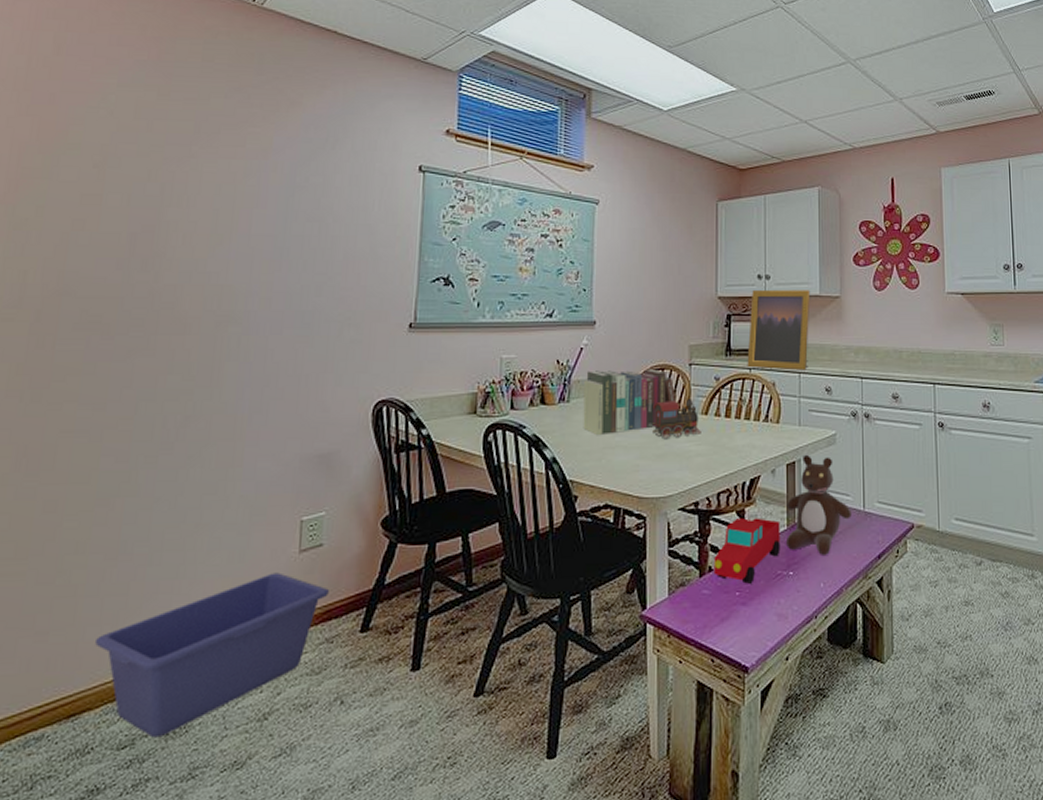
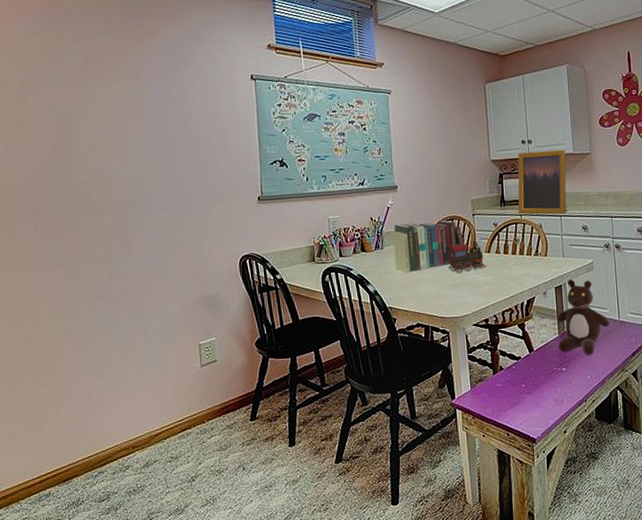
storage bin: present [95,572,329,738] -> none [74,381,225,494]
toy truck: present [713,517,781,584] -> none [503,329,555,378]

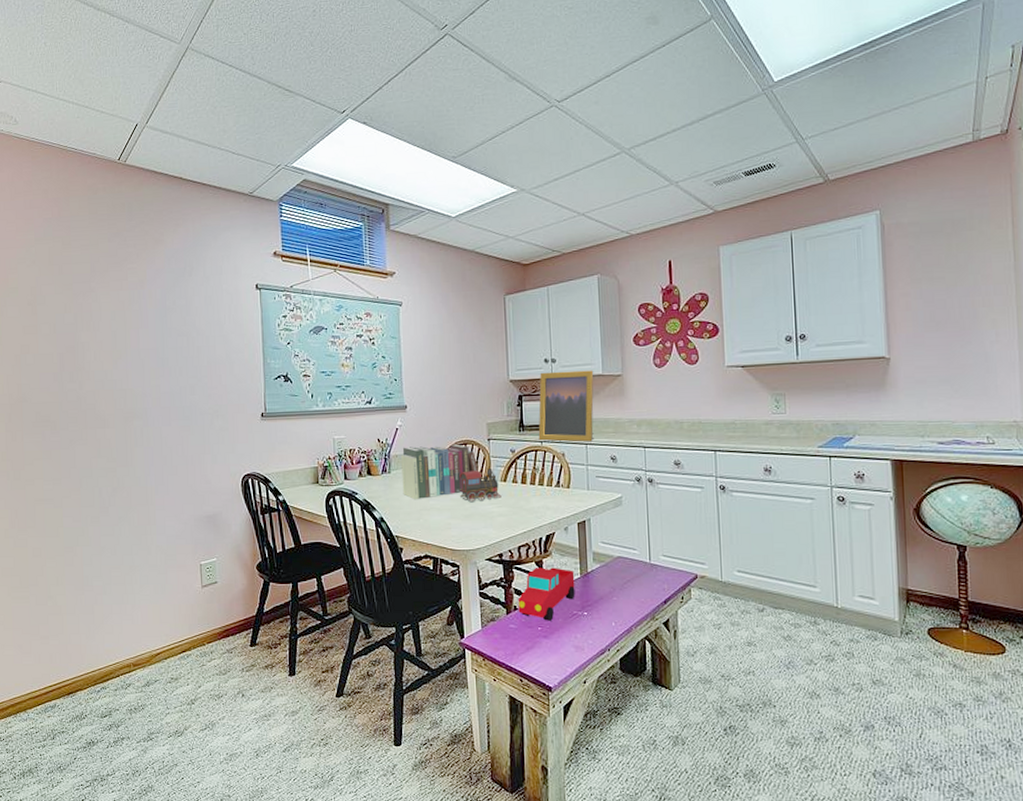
toy truck: none [503,329,555,378] -> present [518,566,575,621]
stuffed animal: present [557,279,609,356] -> none [579,514,639,601]

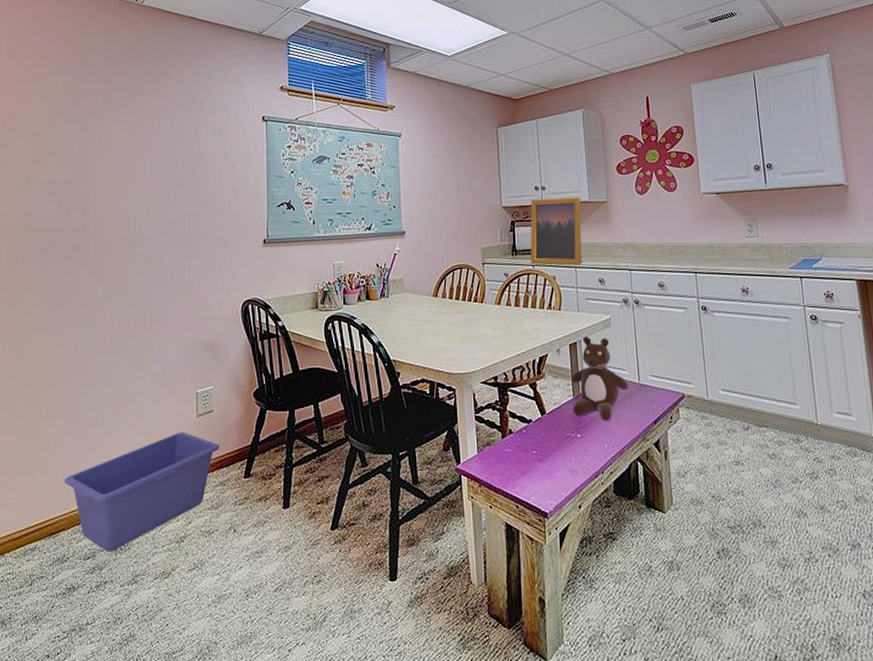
storage bin: none [78,601,225,712] -> present [65,432,220,552]
books: present [401,444,478,500] -> none [399,268,474,324]
toy train: present [459,469,502,503] -> none [455,292,496,326]
toy truck: present [518,566,575,621] -> none [513,389,569,444]
stuffed animal: none [579,514,639,601] -> present [571,336,629,422]

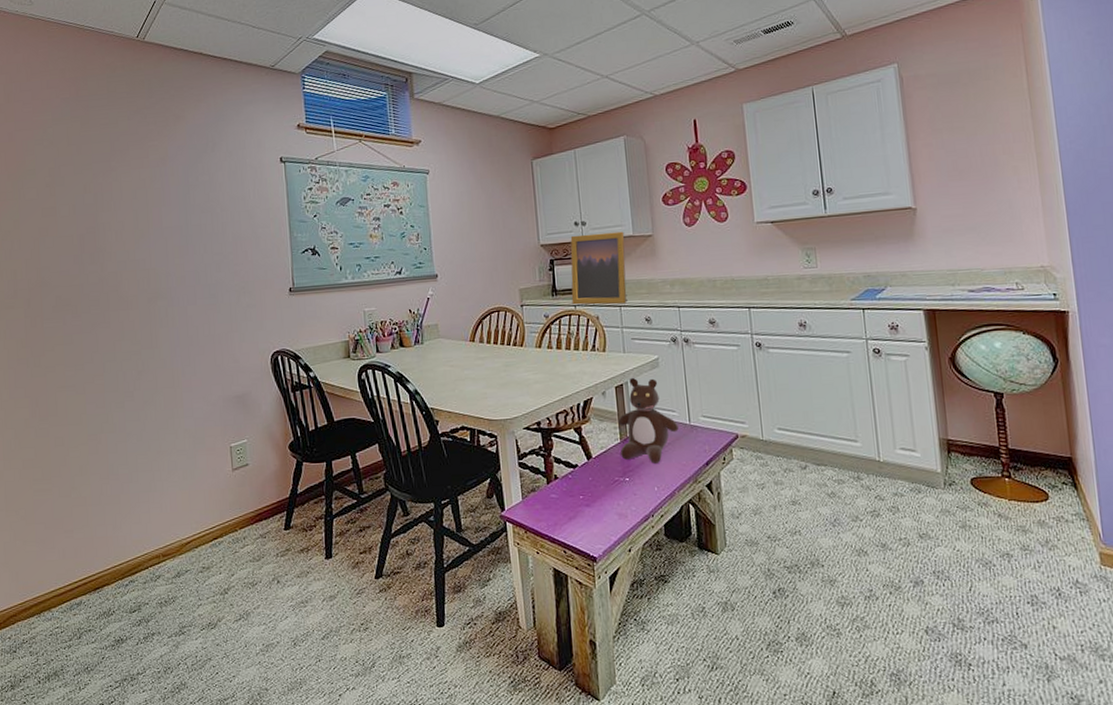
storage bin: present [65,432,220,552] -> none [104,486,258,605]

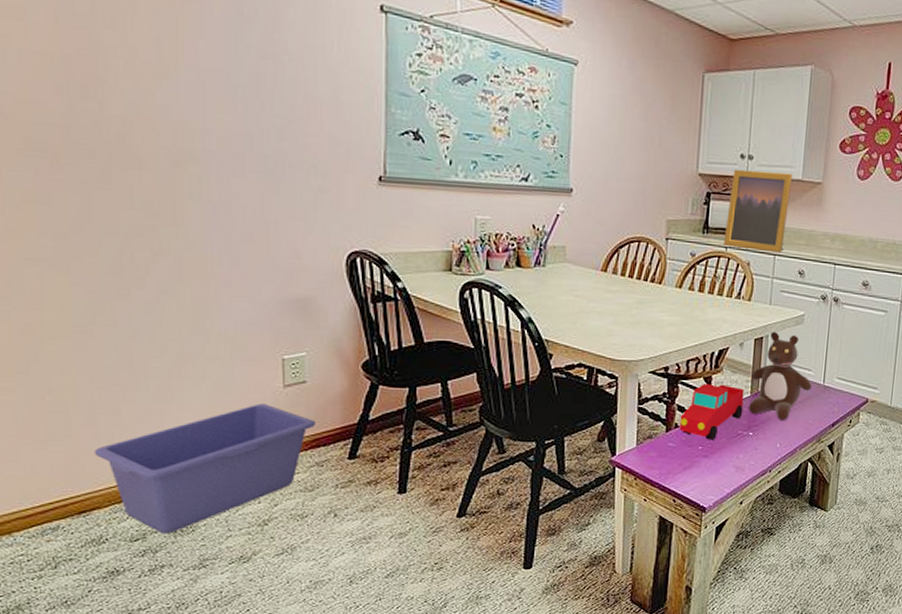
storage bin: none [104,486,258,605] -> present [95,403,315,534]
toy truck: none [558,433,616,489] -> present [679,382,745,440]

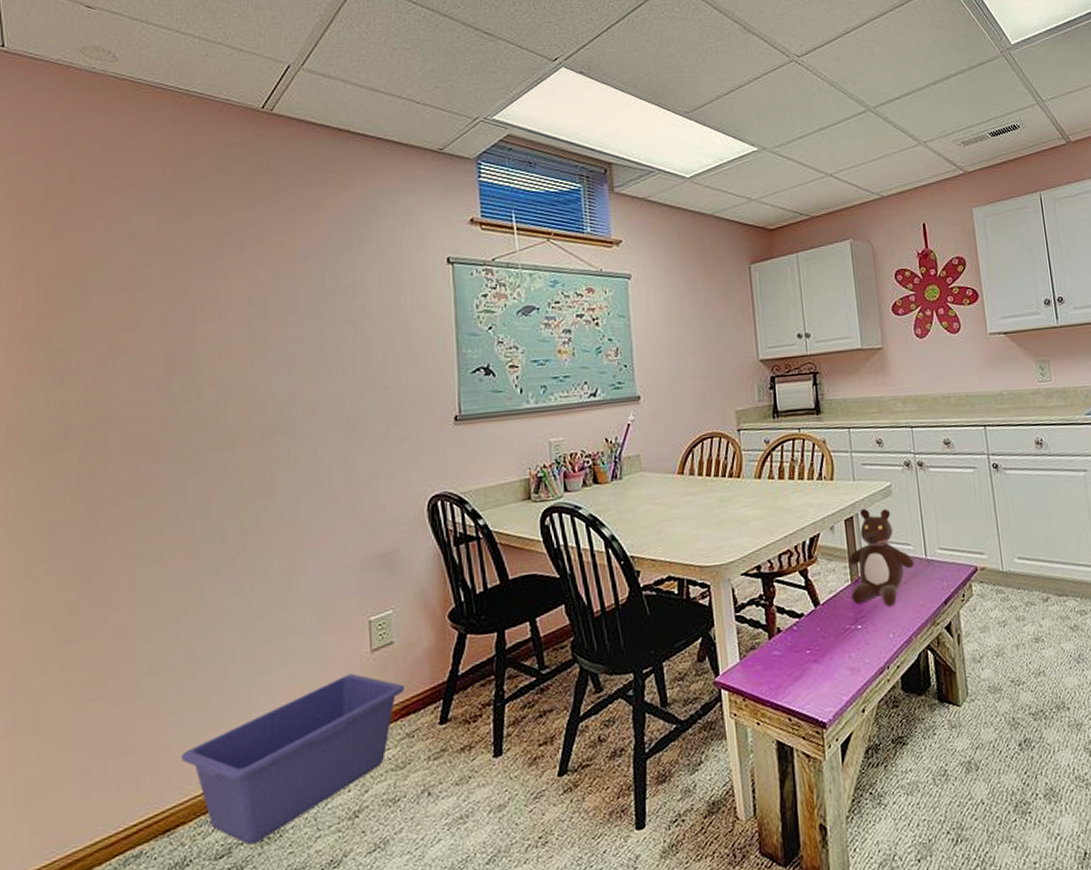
toy truck: present [679,382,745,440] -> none [781,575,847,642]
picture frame: present [723,169,793,253] -> none [793,344,856,428]

